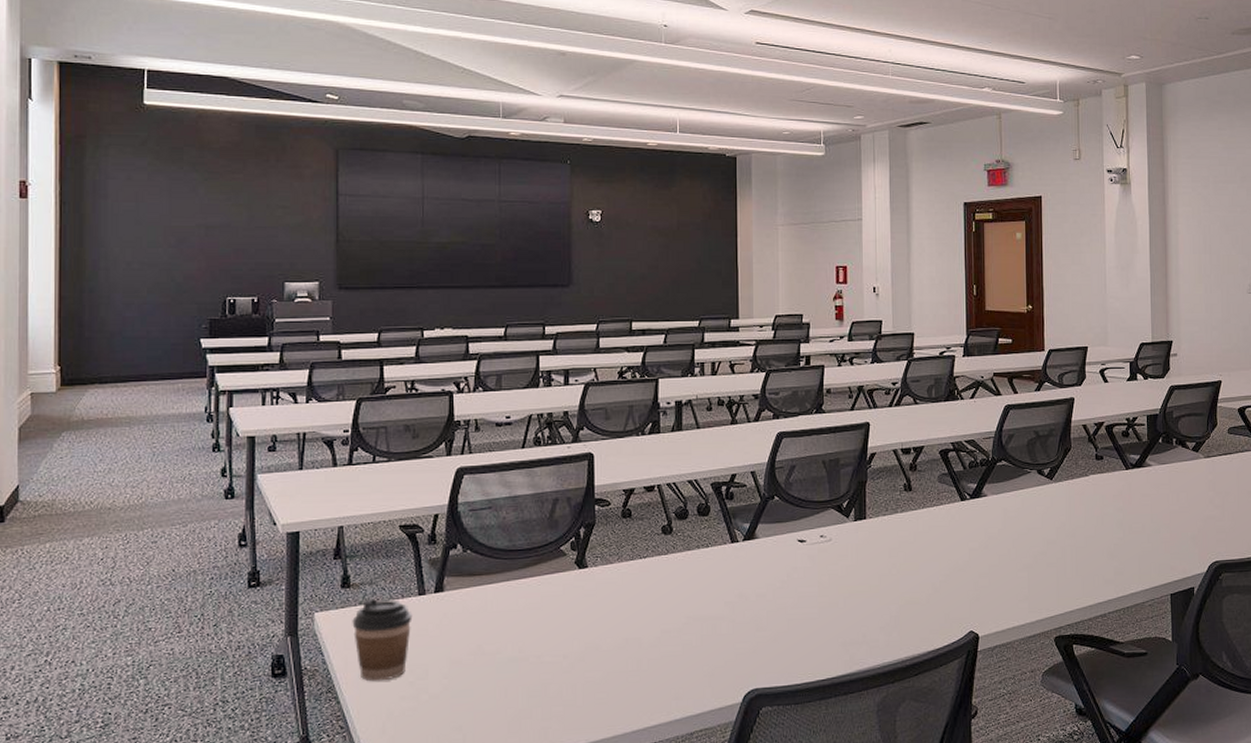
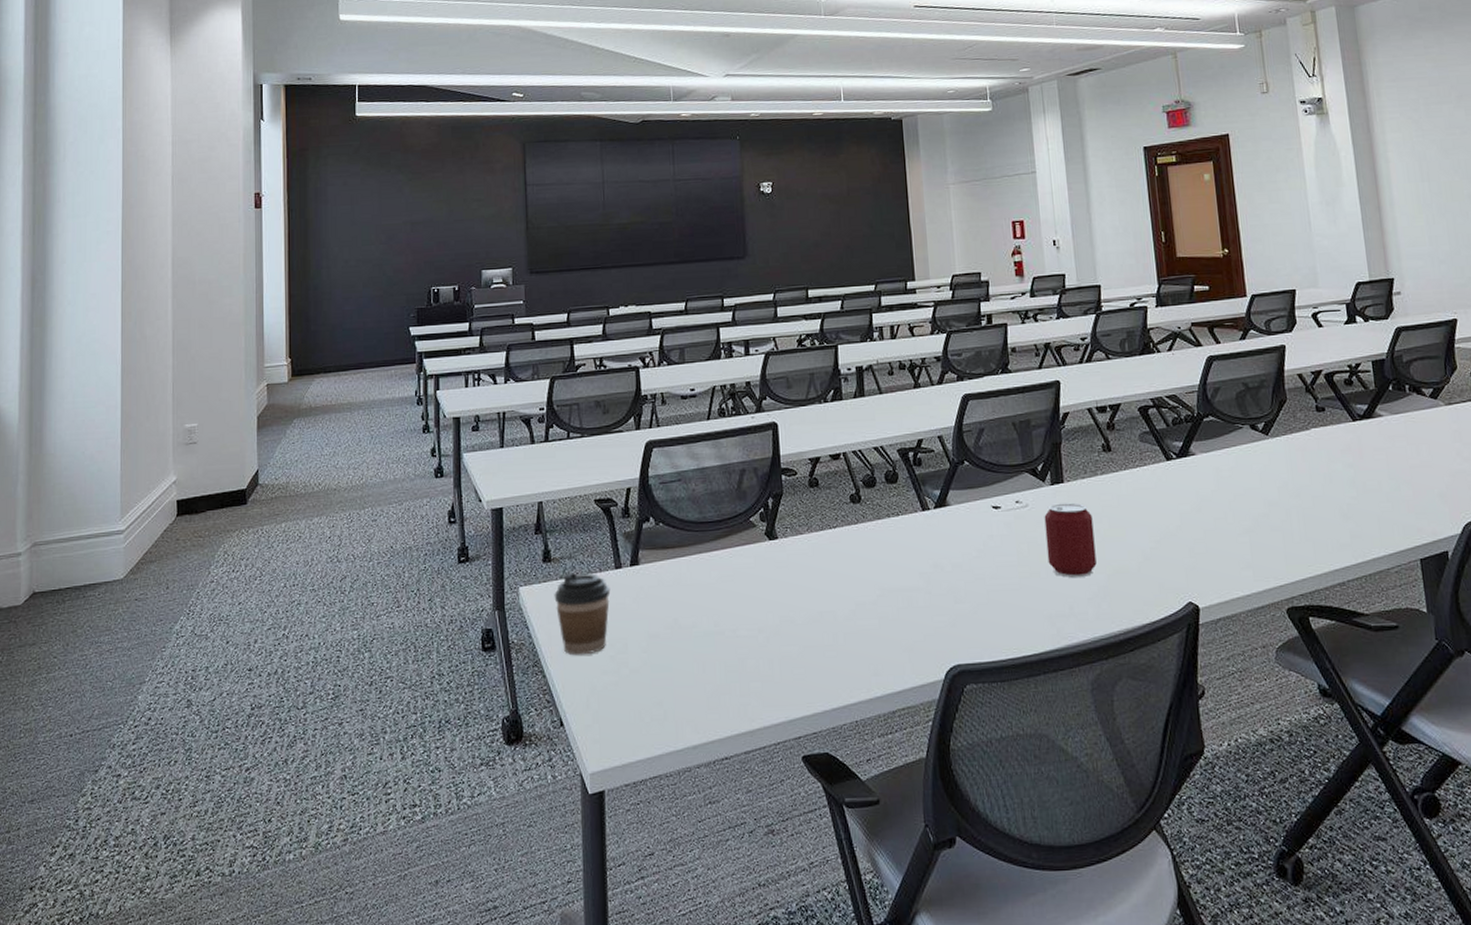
can: none [846,538,891,608] -> present [1044,502,1097,578]

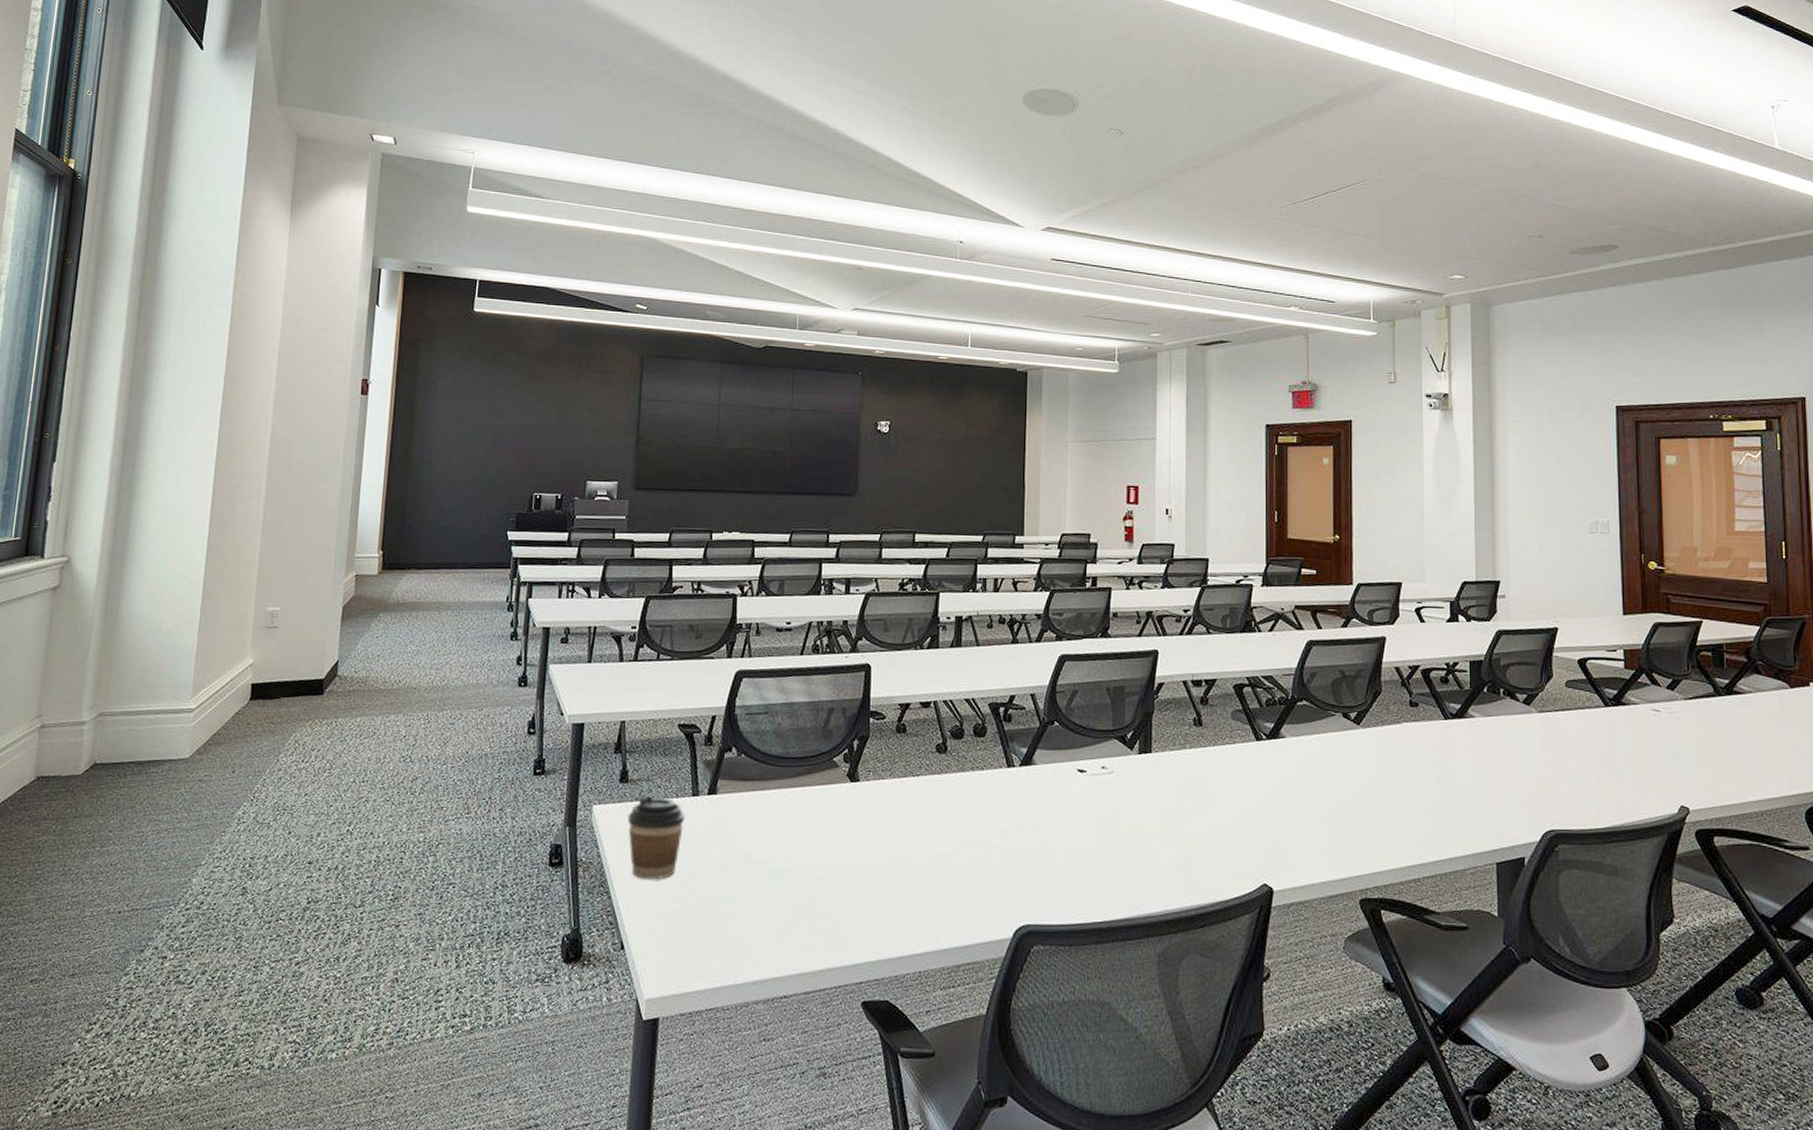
can: present [1044,502,1097,578] -> none [1128,773,1177,850]

